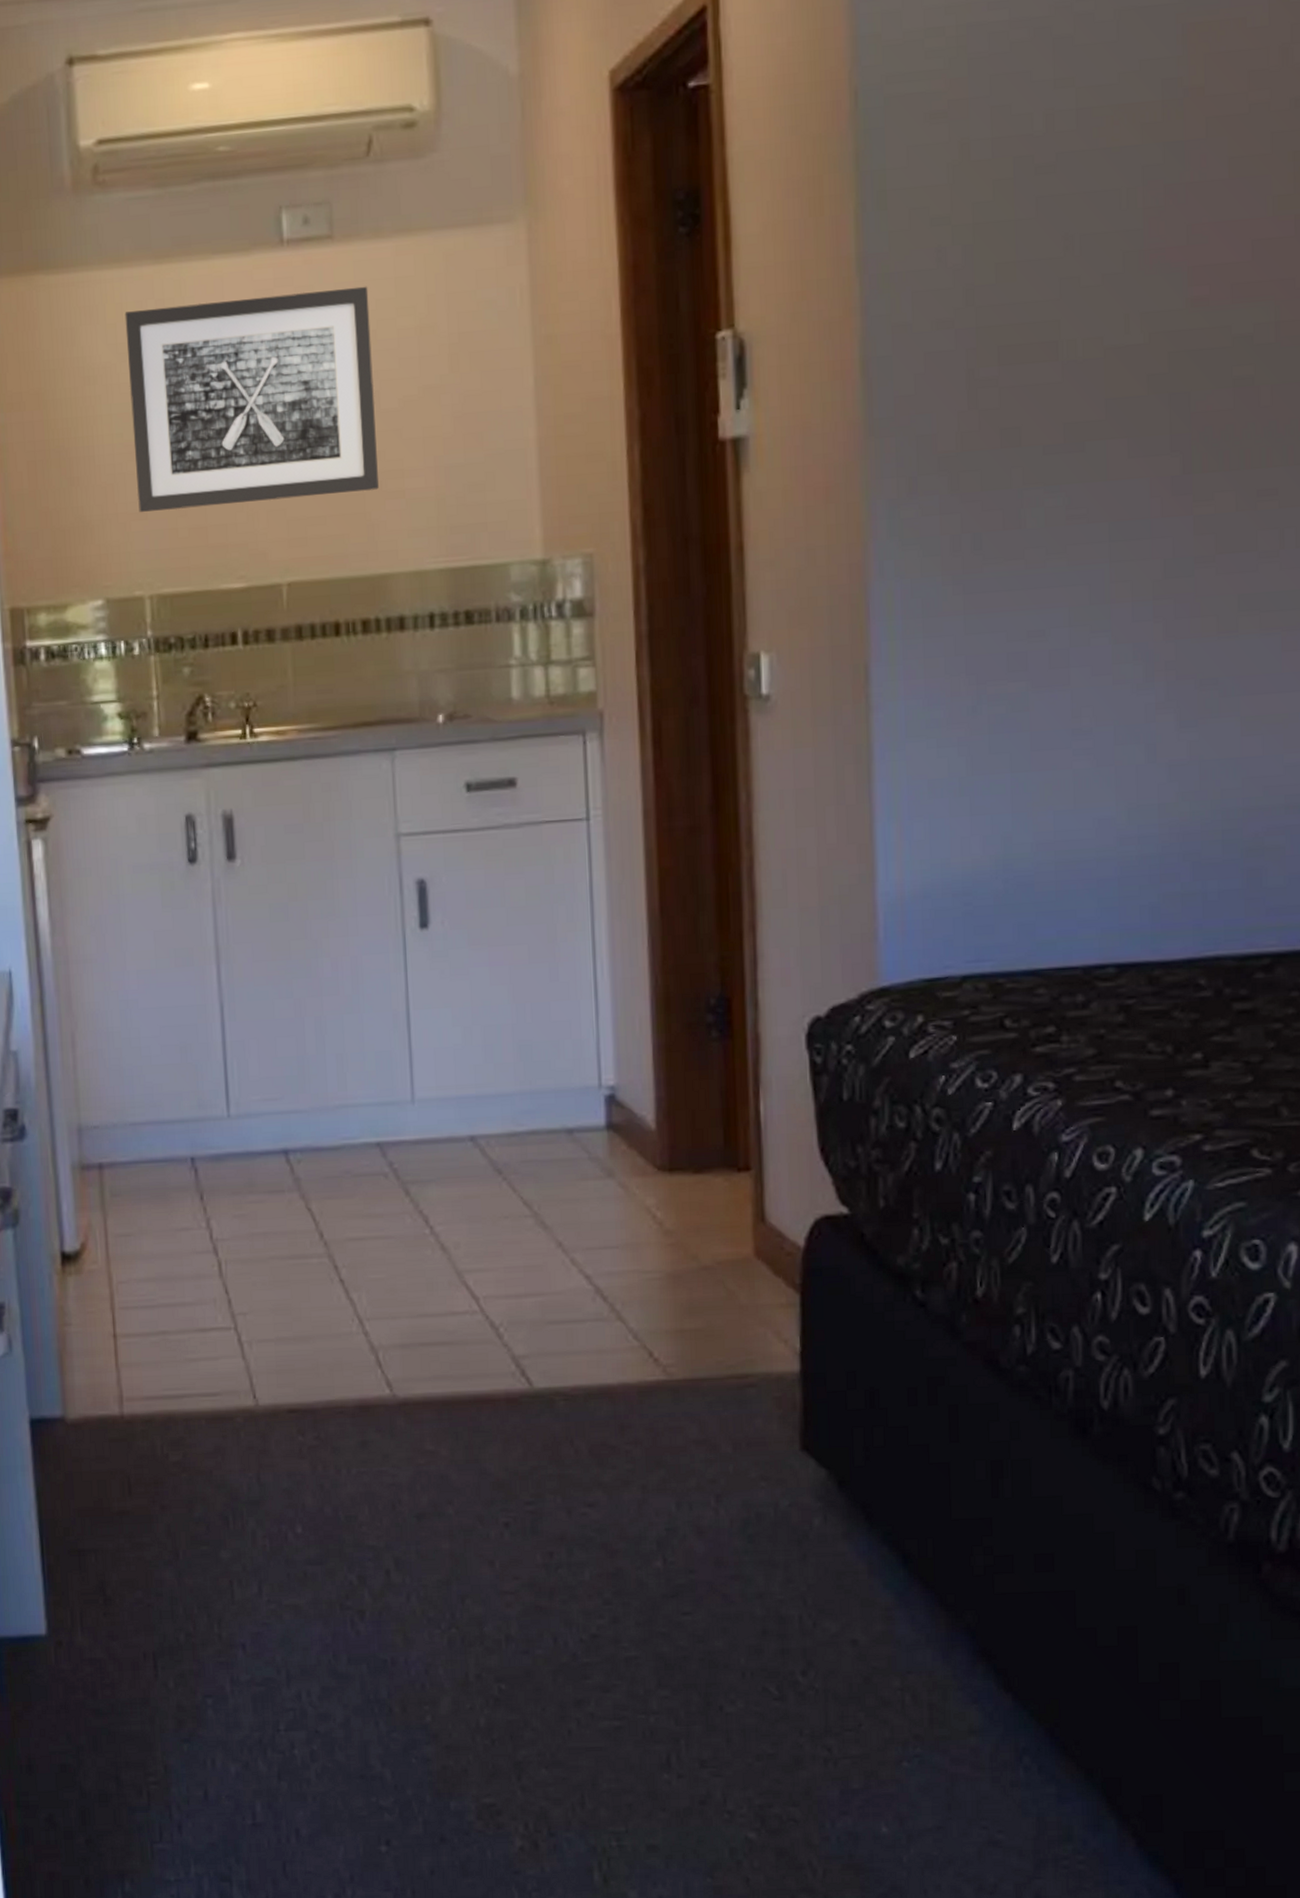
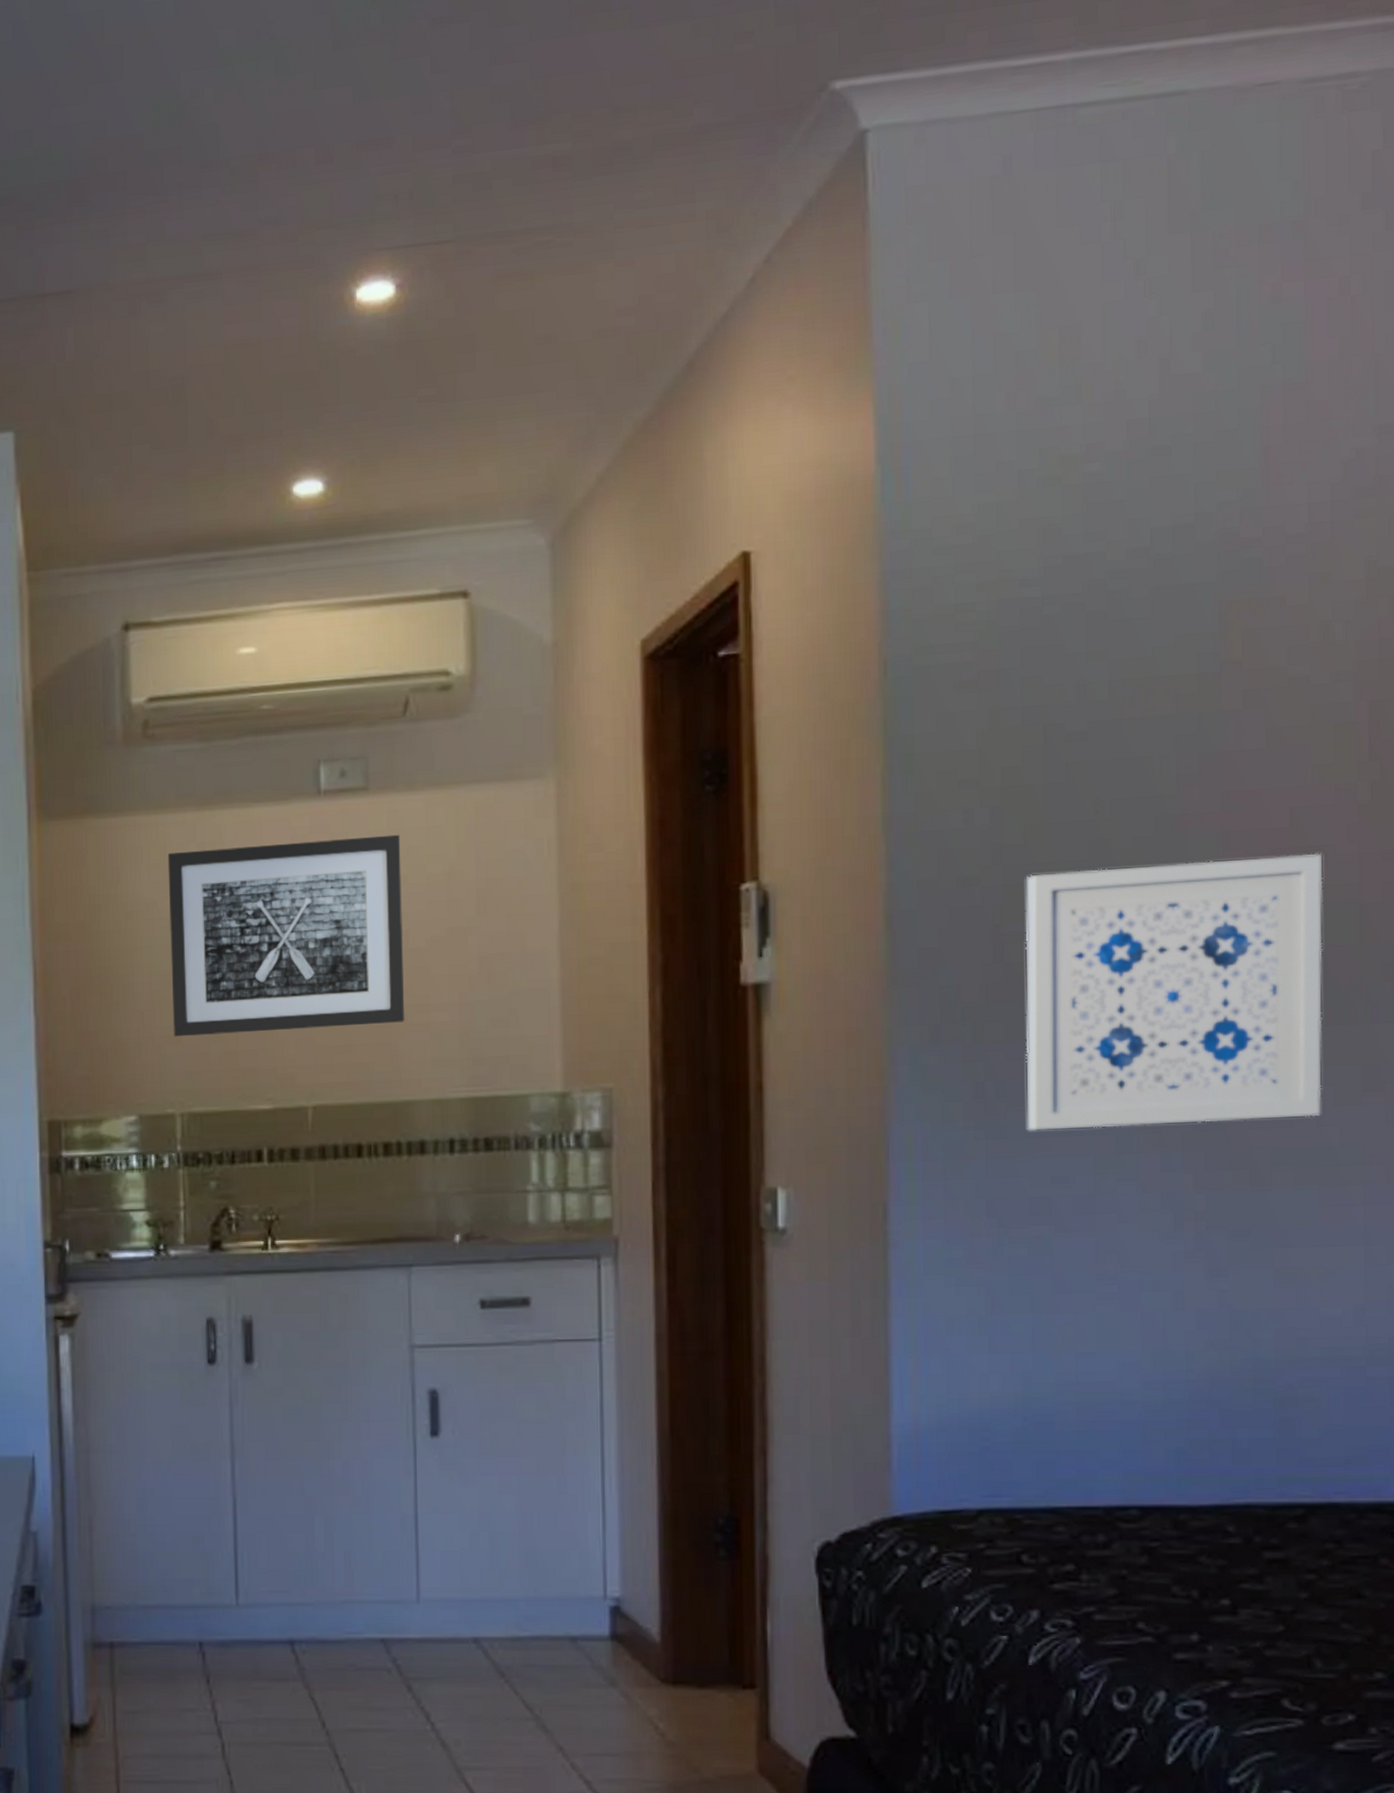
wall art: none [998,287,1284,584] -> present [1025,853,1323,1131]

